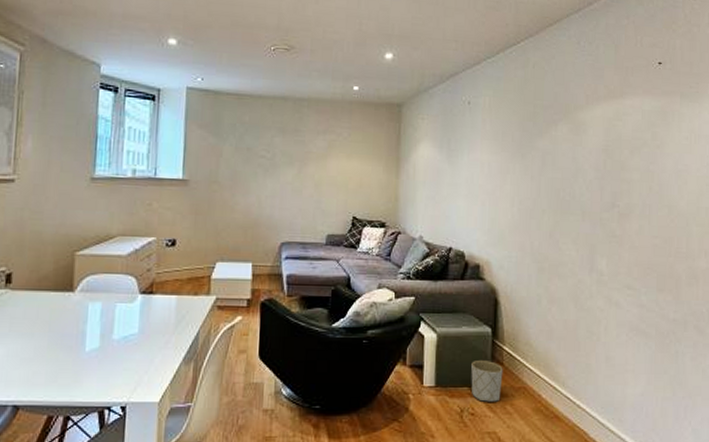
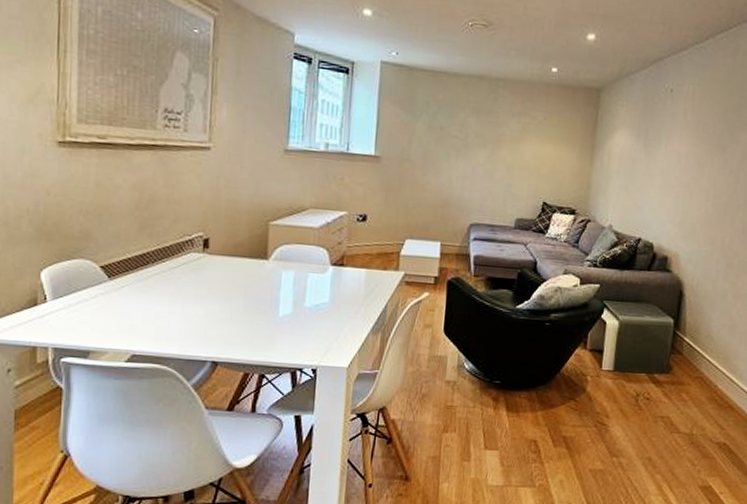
planter: present [471,359,503,402] -> none [649,348,682,389]

